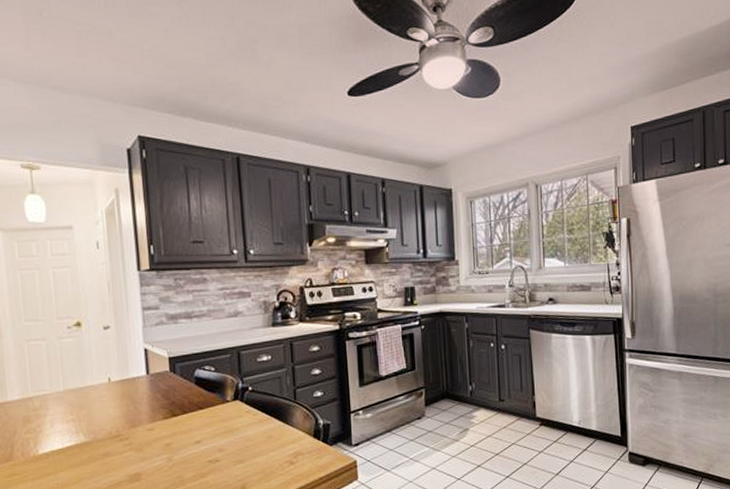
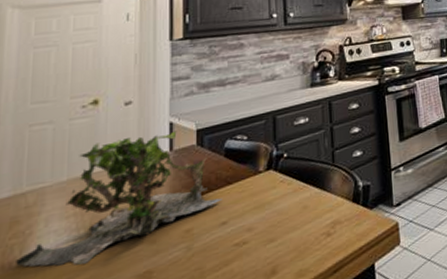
plant: none [32,357,196,461] -> present [16,131,222,267]

